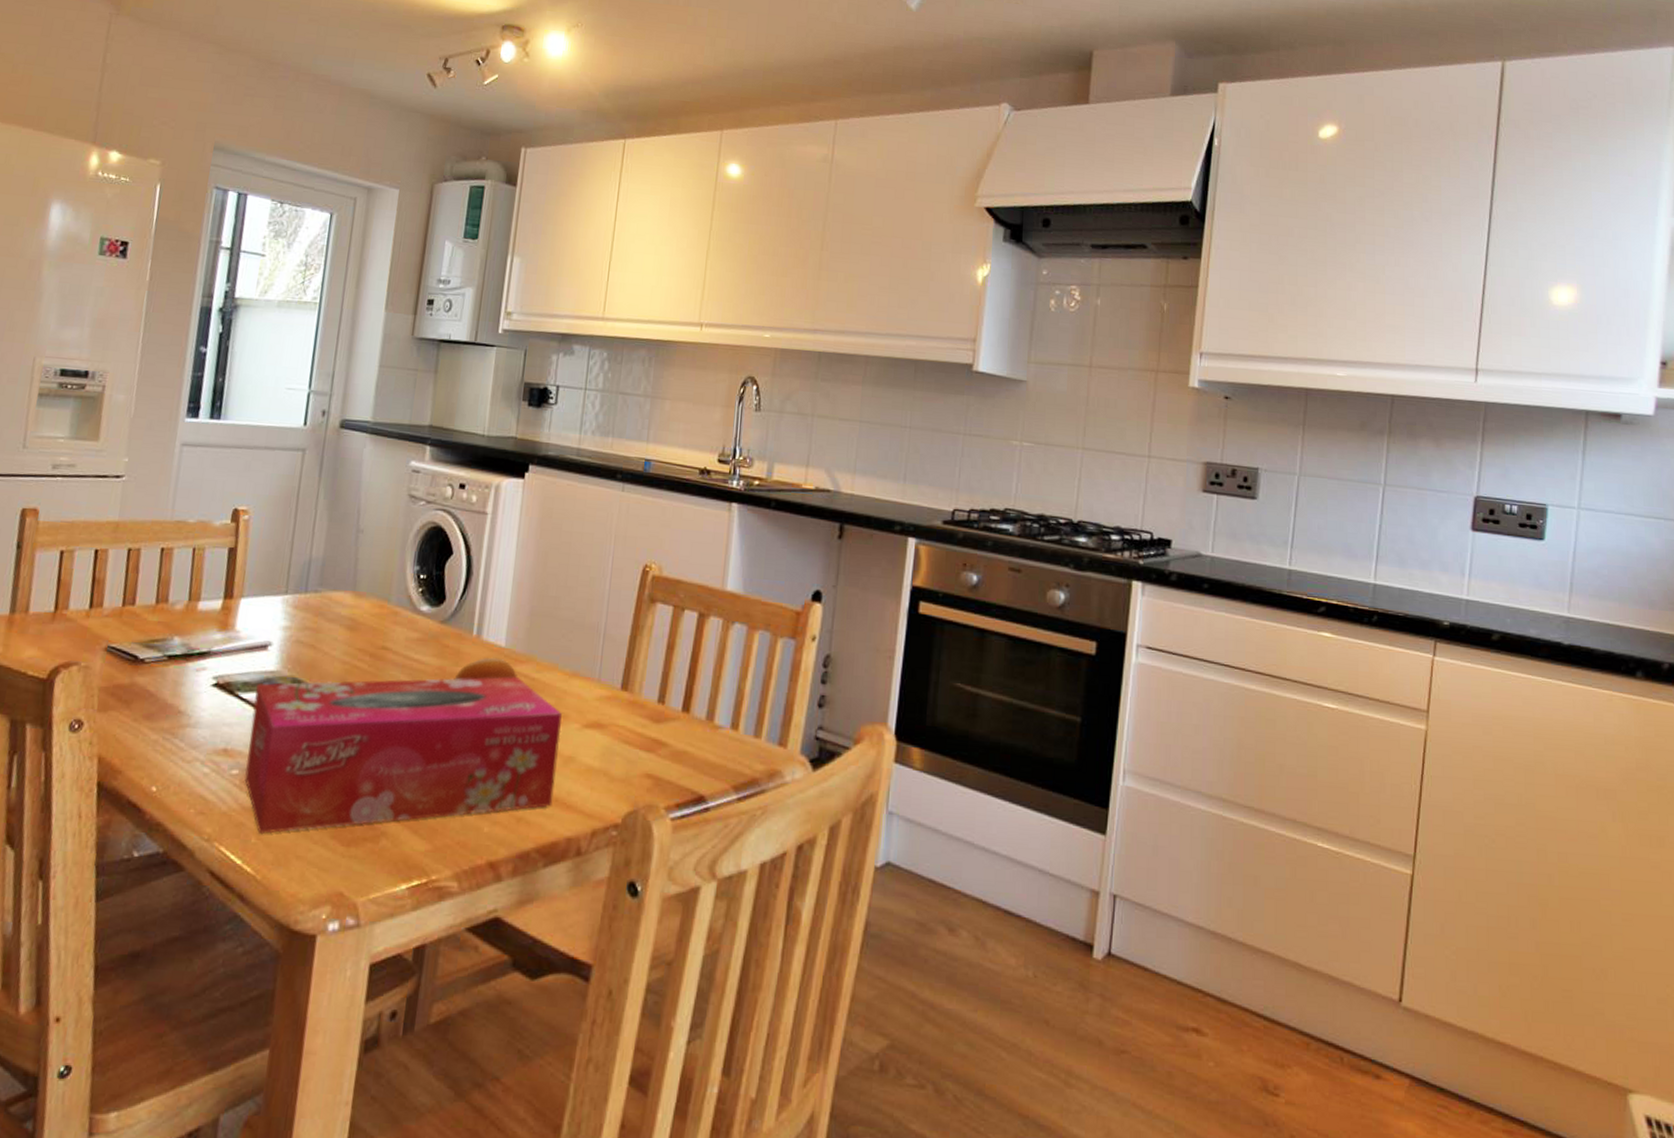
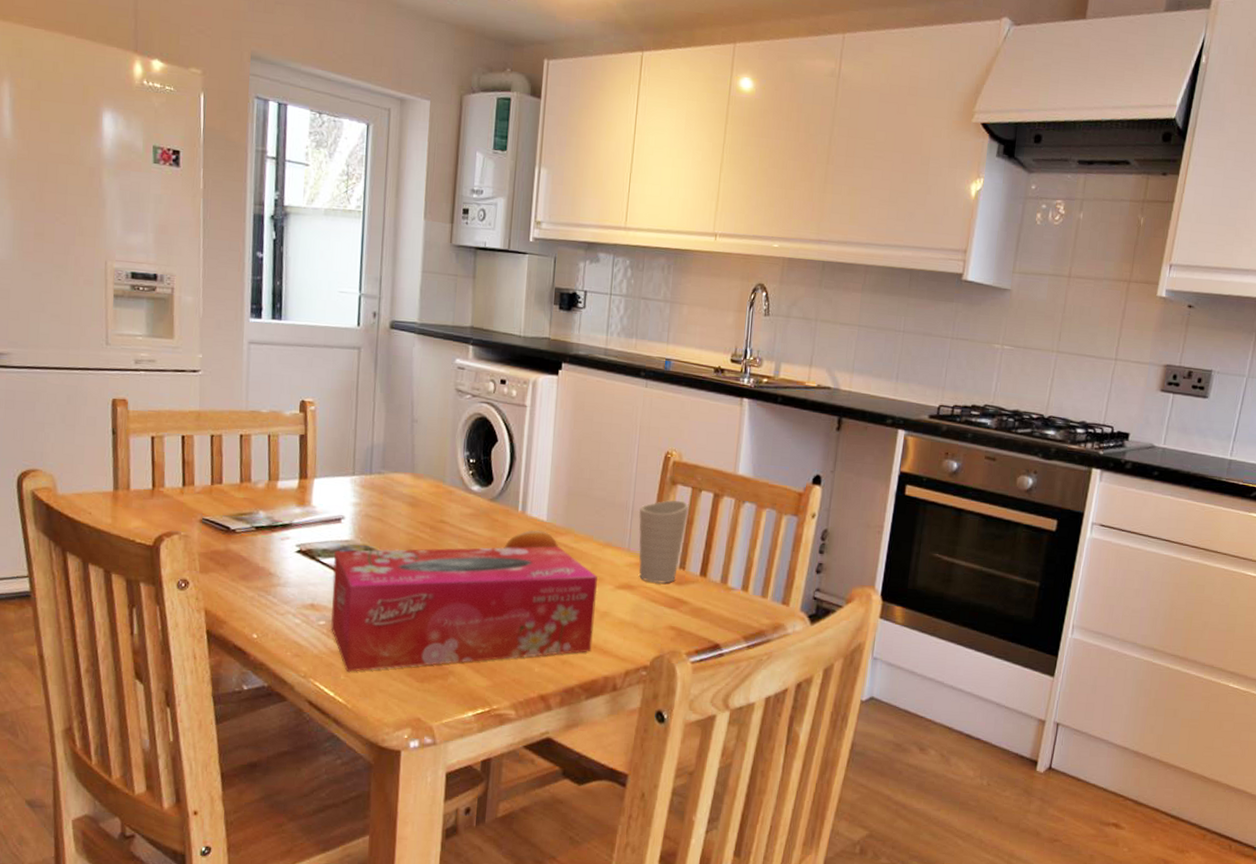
cup: none [610,620,670,722] -> present [638,499,689,584]

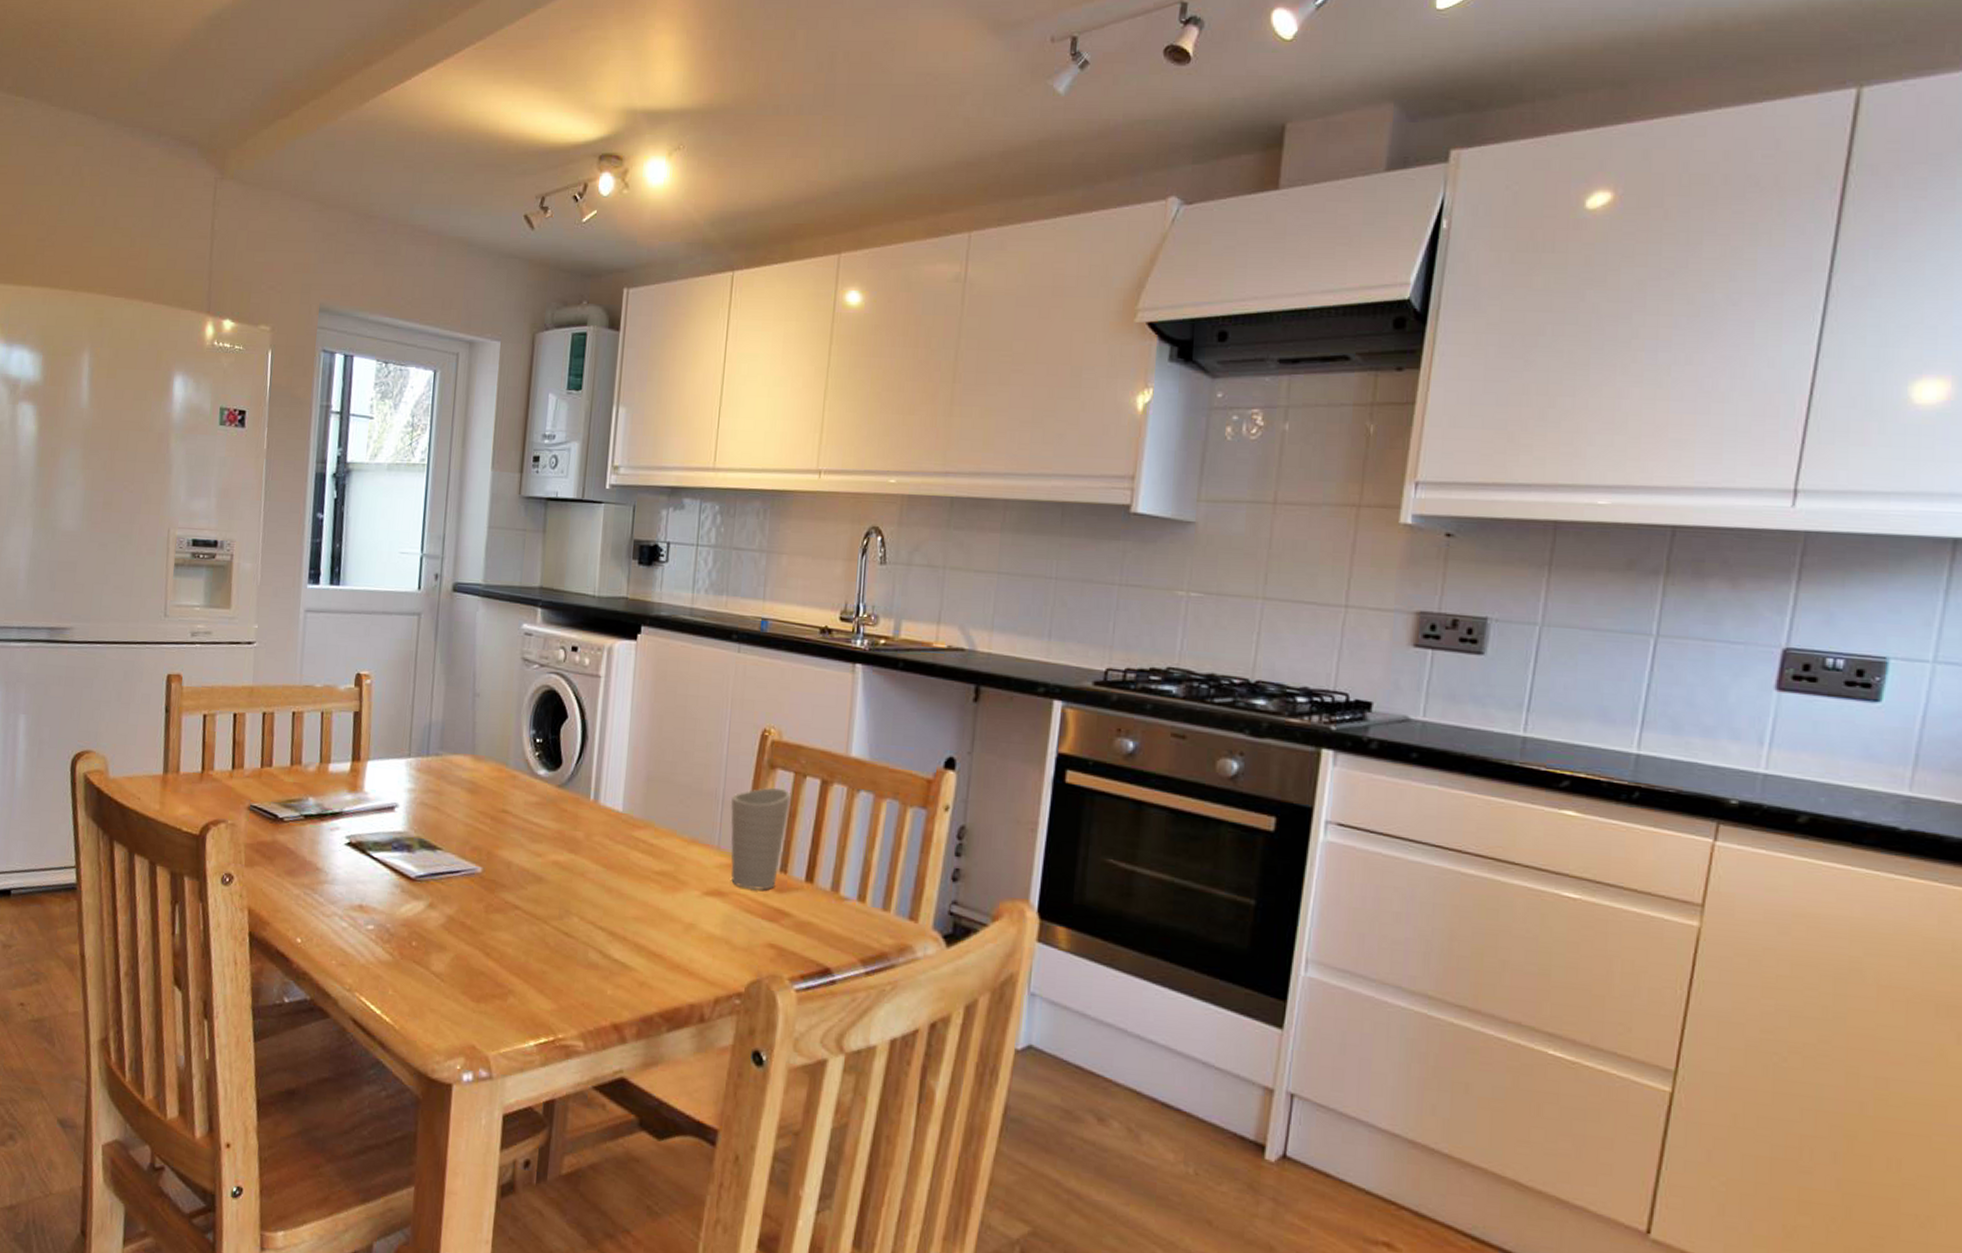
tissue box: present [331,546,598,672] -> none [380,842,682,987]
fruit: present [504,529,558,549] -> none [573,822,635,845]

